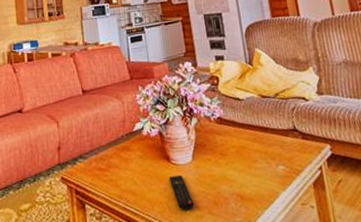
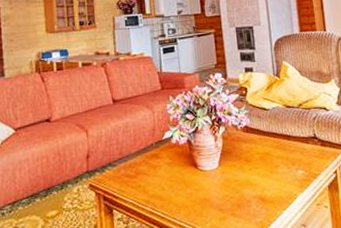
remote control: present [168,175,195,210] -> none [195,181,219,213]

